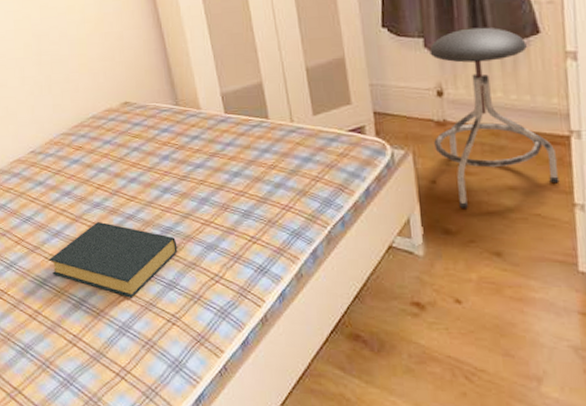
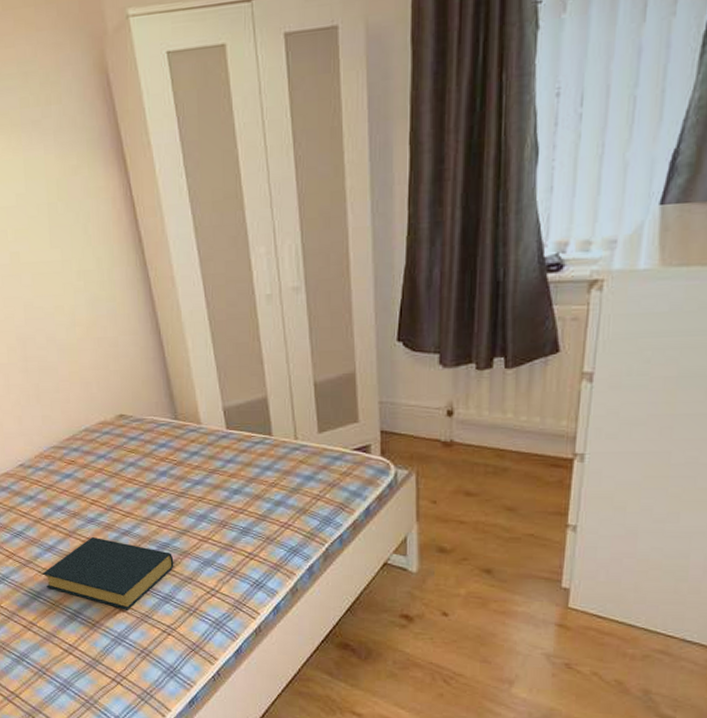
stool: present [429,27,560,209] -> none [439,344,558,529]

